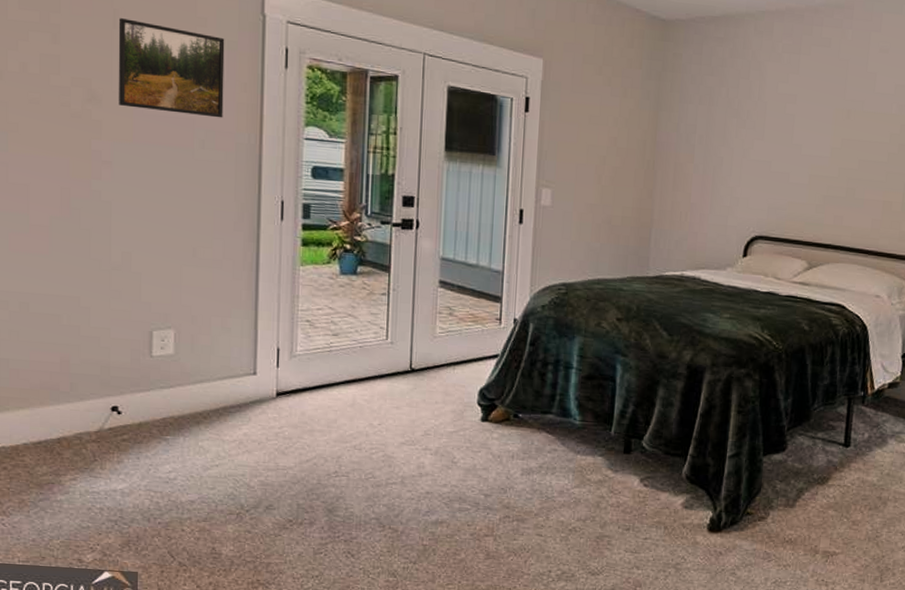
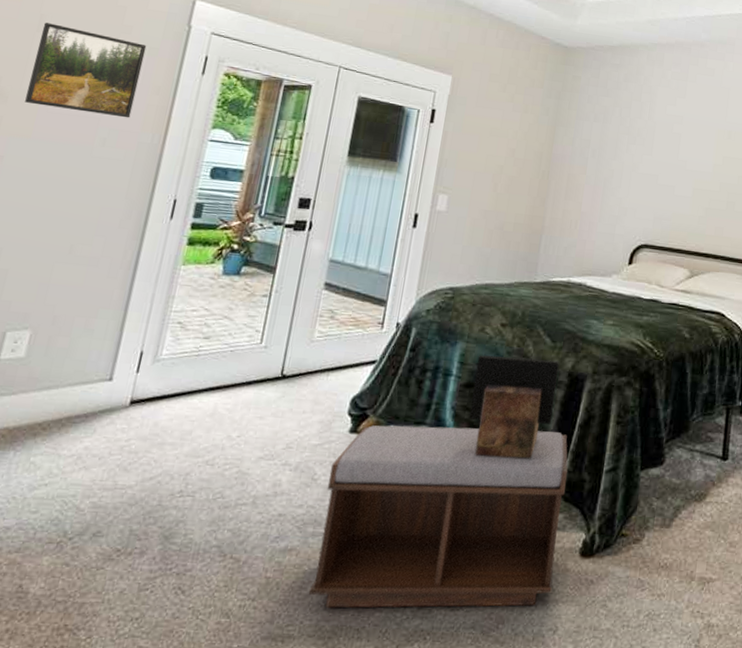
bench: none [463,414,692,573] -> present [309,425,568,608]
decorative box: none [592,348,677,445] -> present [468,355,559,459]

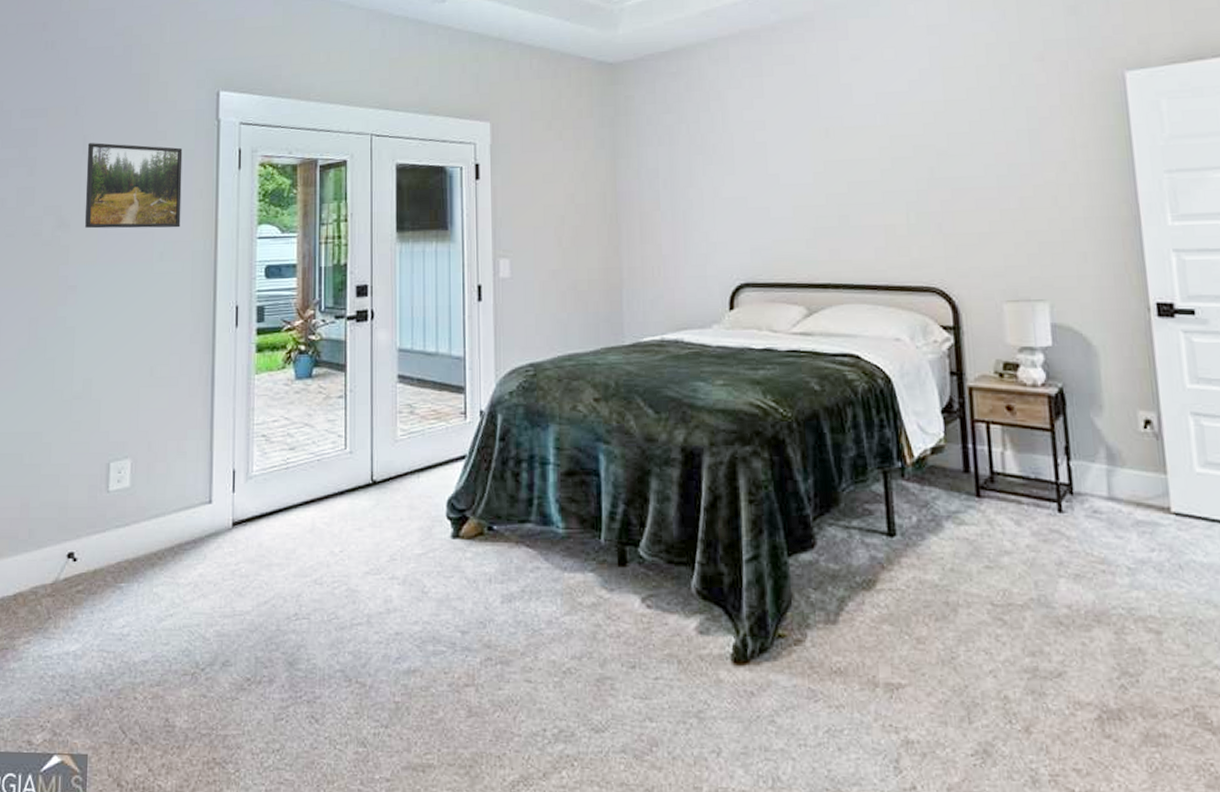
bench: present [309,425,568,608] -> none [439,519,708,734]
decorative box: present [468,355,559,459] -> none [574,435,671,553]

